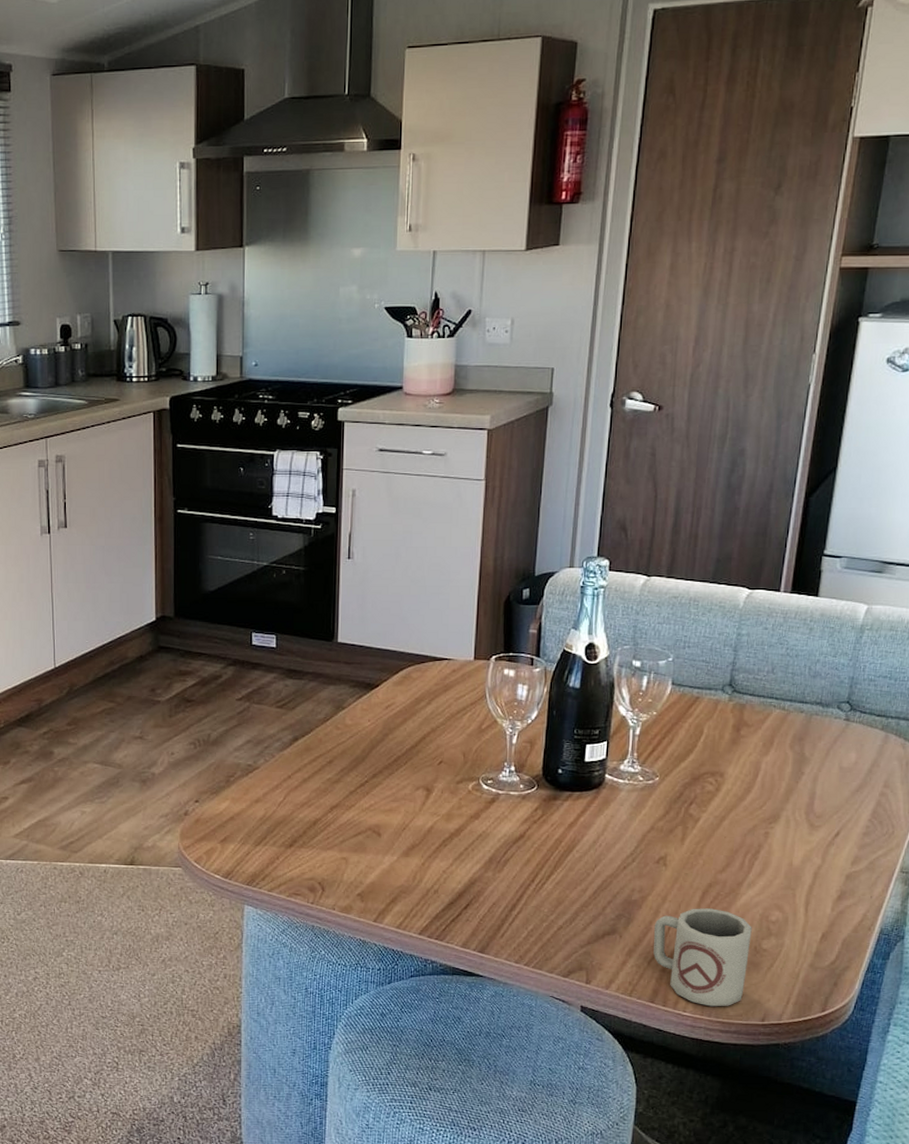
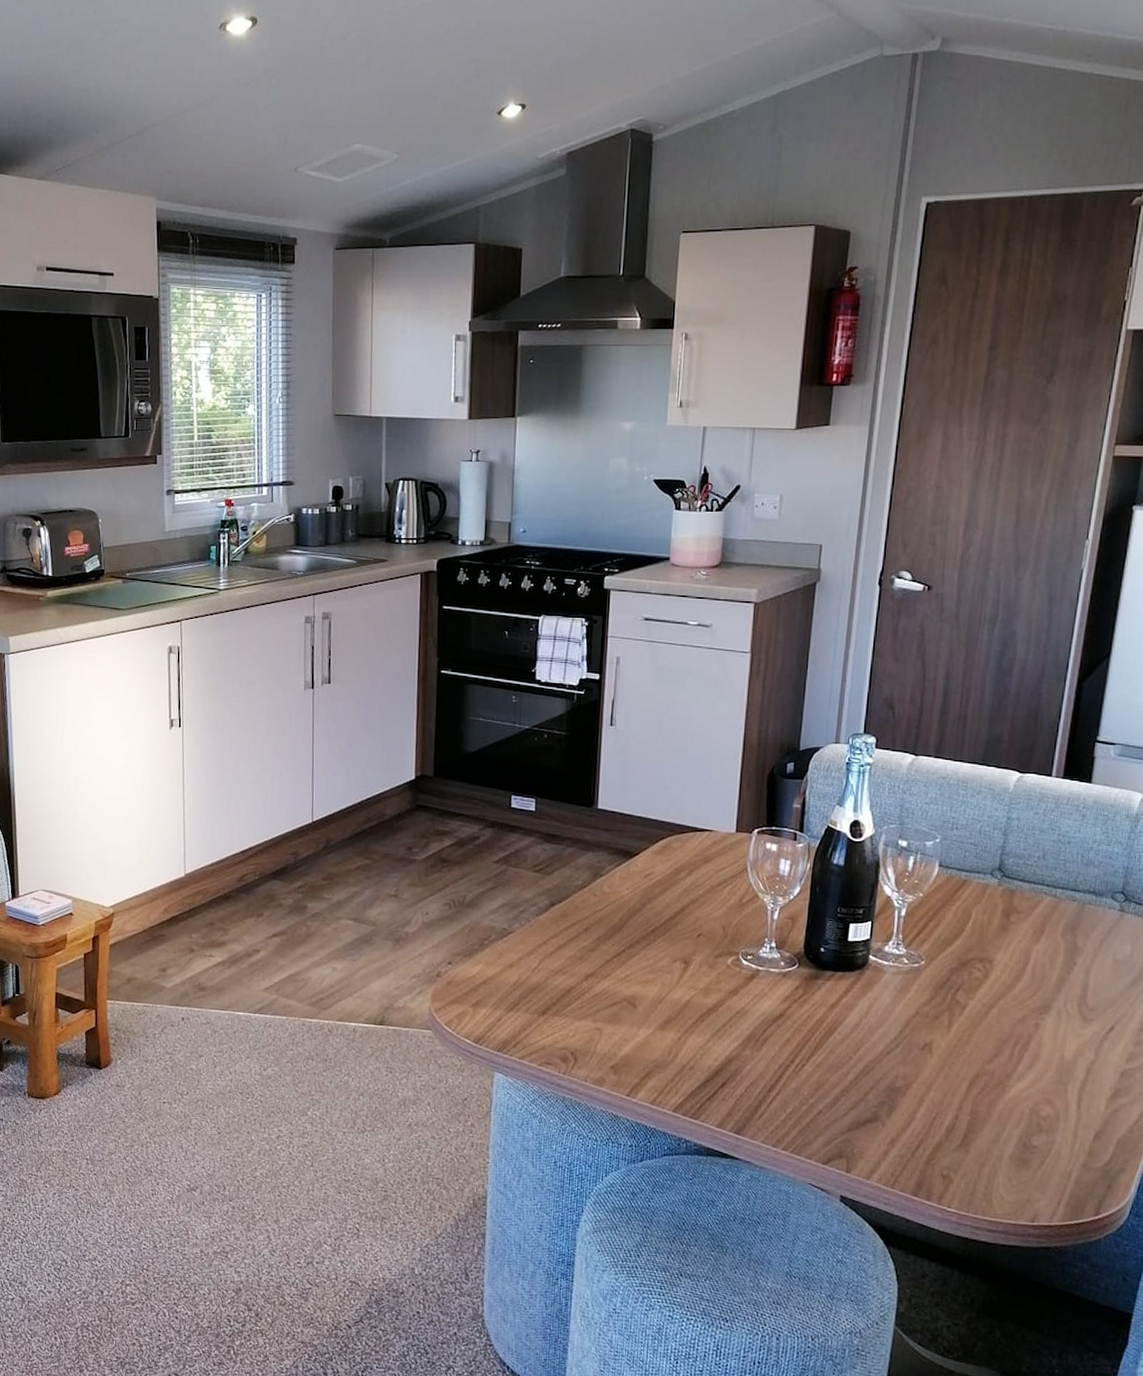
cup: present [653,908,752,1007] -> none [917,1098,1021,1204]

